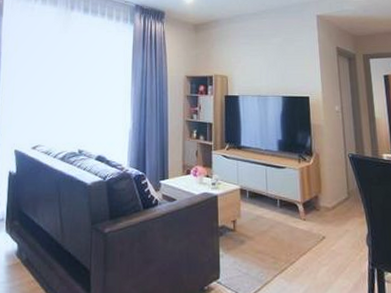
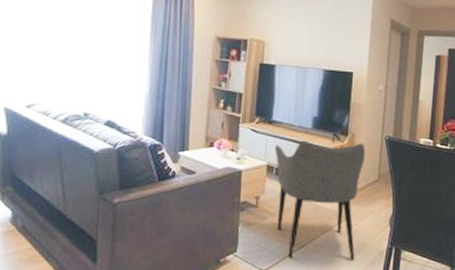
armchair: none [246,162,337,285] -> present [275,140,365,260]

